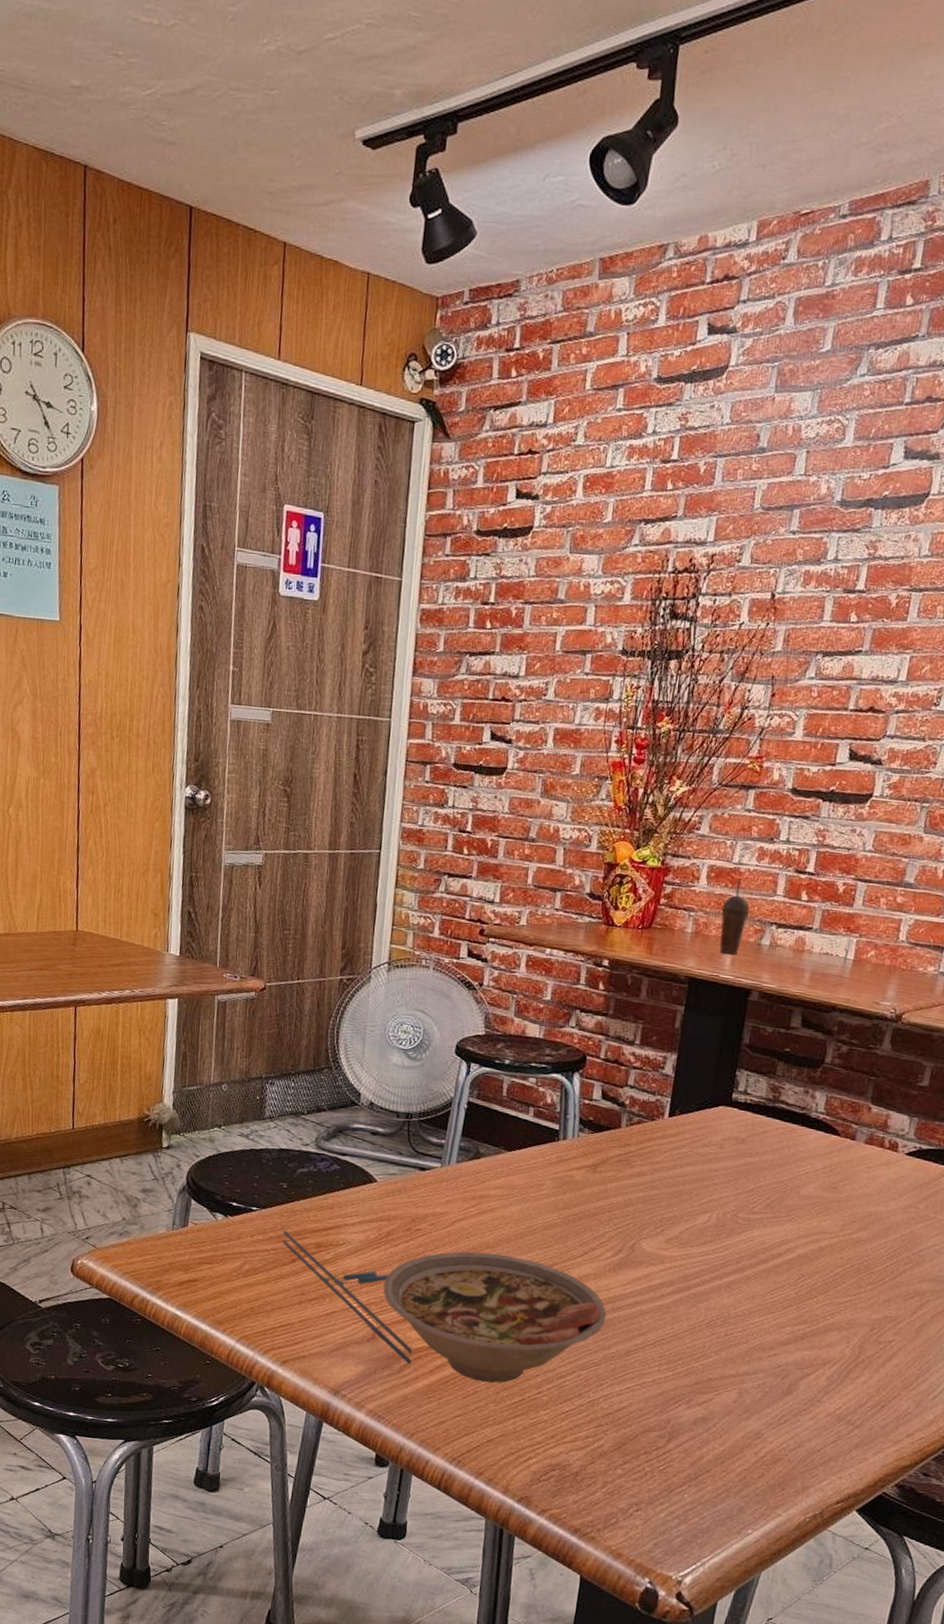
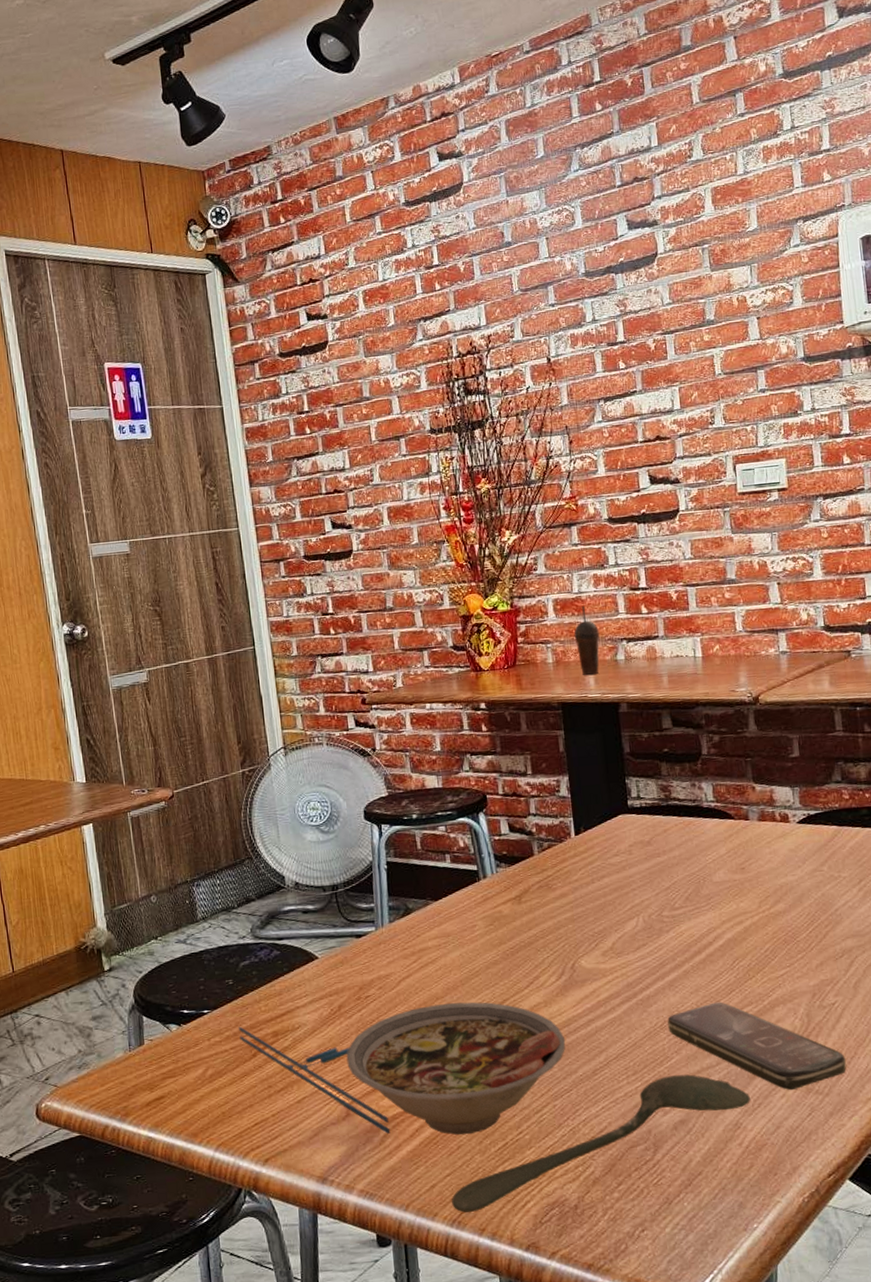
spoon: none [456,1372,779,1456] -> present [451,1074,750,1213]
mobile phone: none [713,1313,887,1415] -> present [667,1001,847,1091]

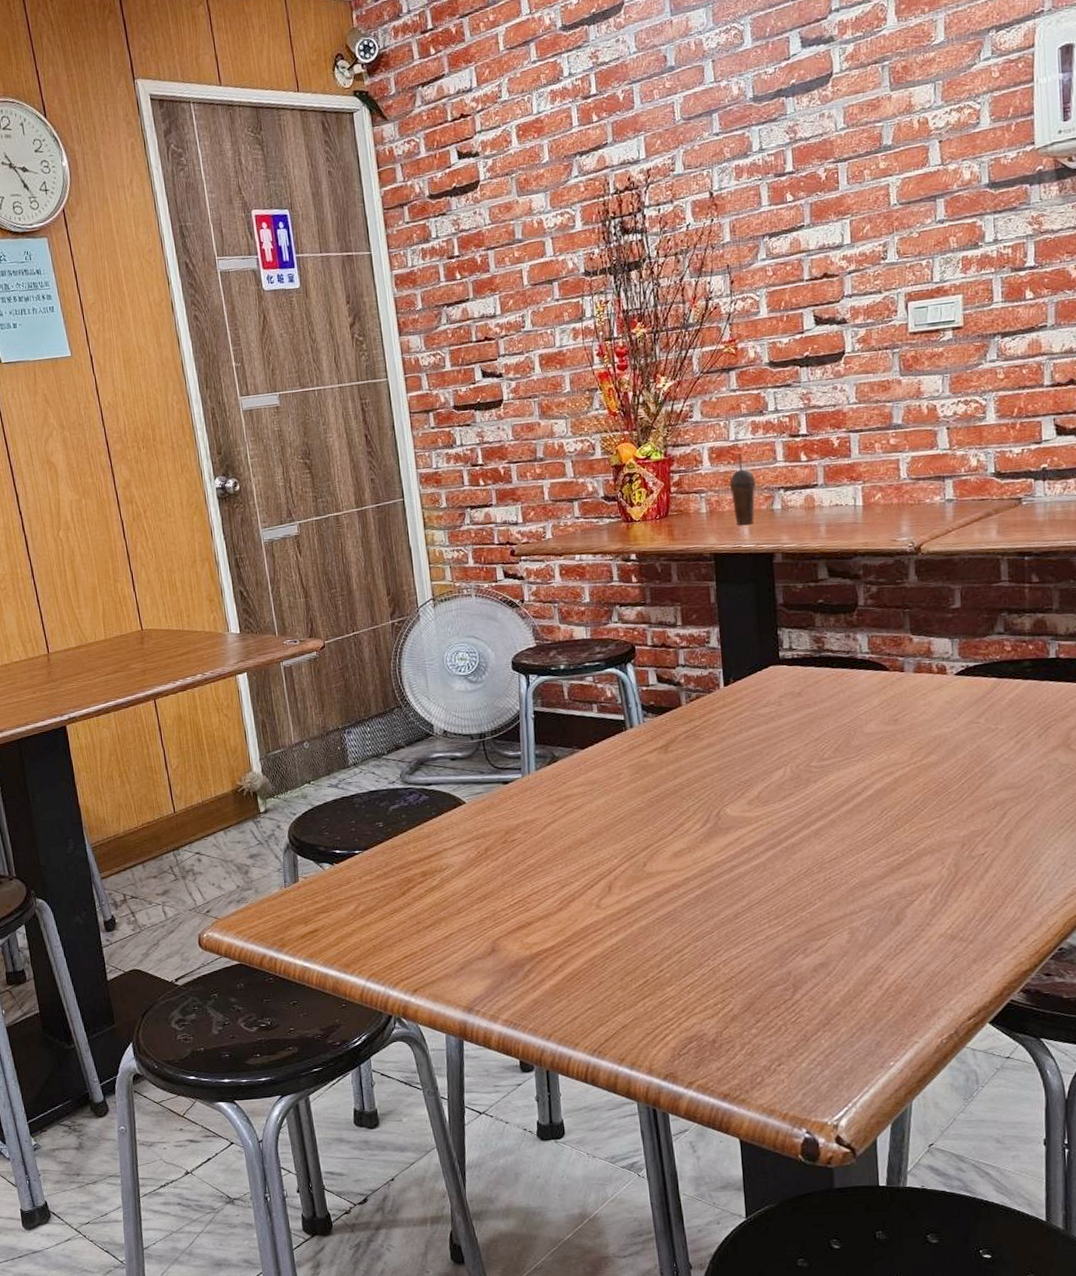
chopsticks: present [239,1026,391,1134] -> none [389,866,535,969]
soup bowl: present [346,1002,566,1135] -> none [492,847,709,972]
spoon: present [451,1074,750,1213] -> none [592,919,893,1043]
mobile phone: present [667,1001,847,1091] -> none [812,850,993,937]

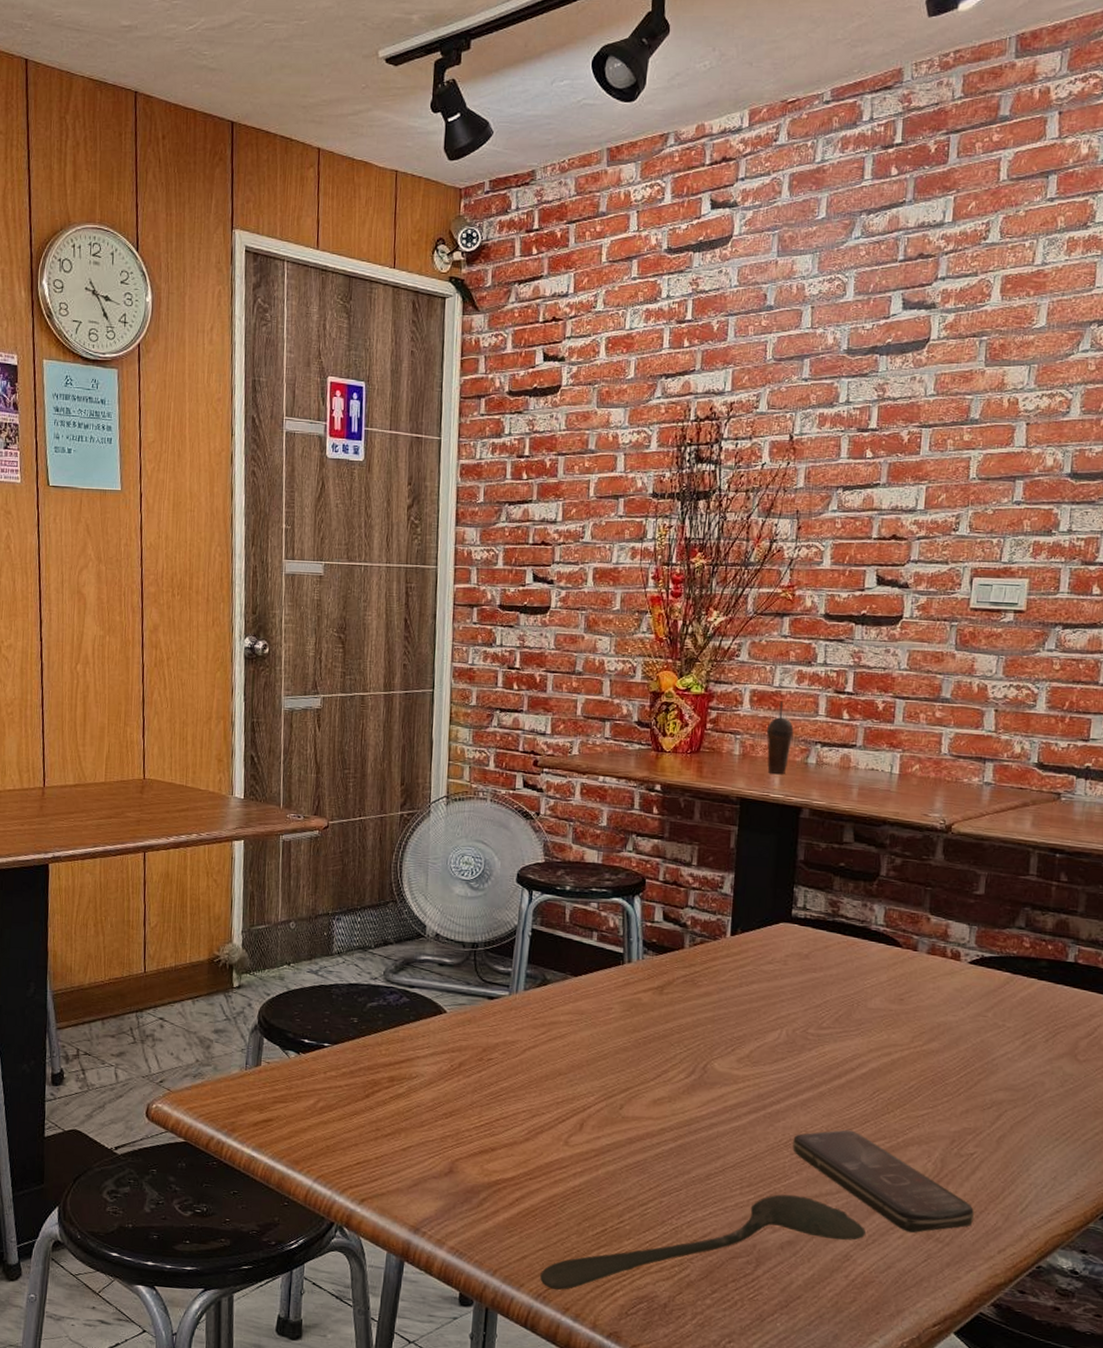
spoon: none [592,919,893,1043] -> present [540,1194,866,1290]
mobile phone: none [812,850,993,937] -> present [792,1129,974,1233]

